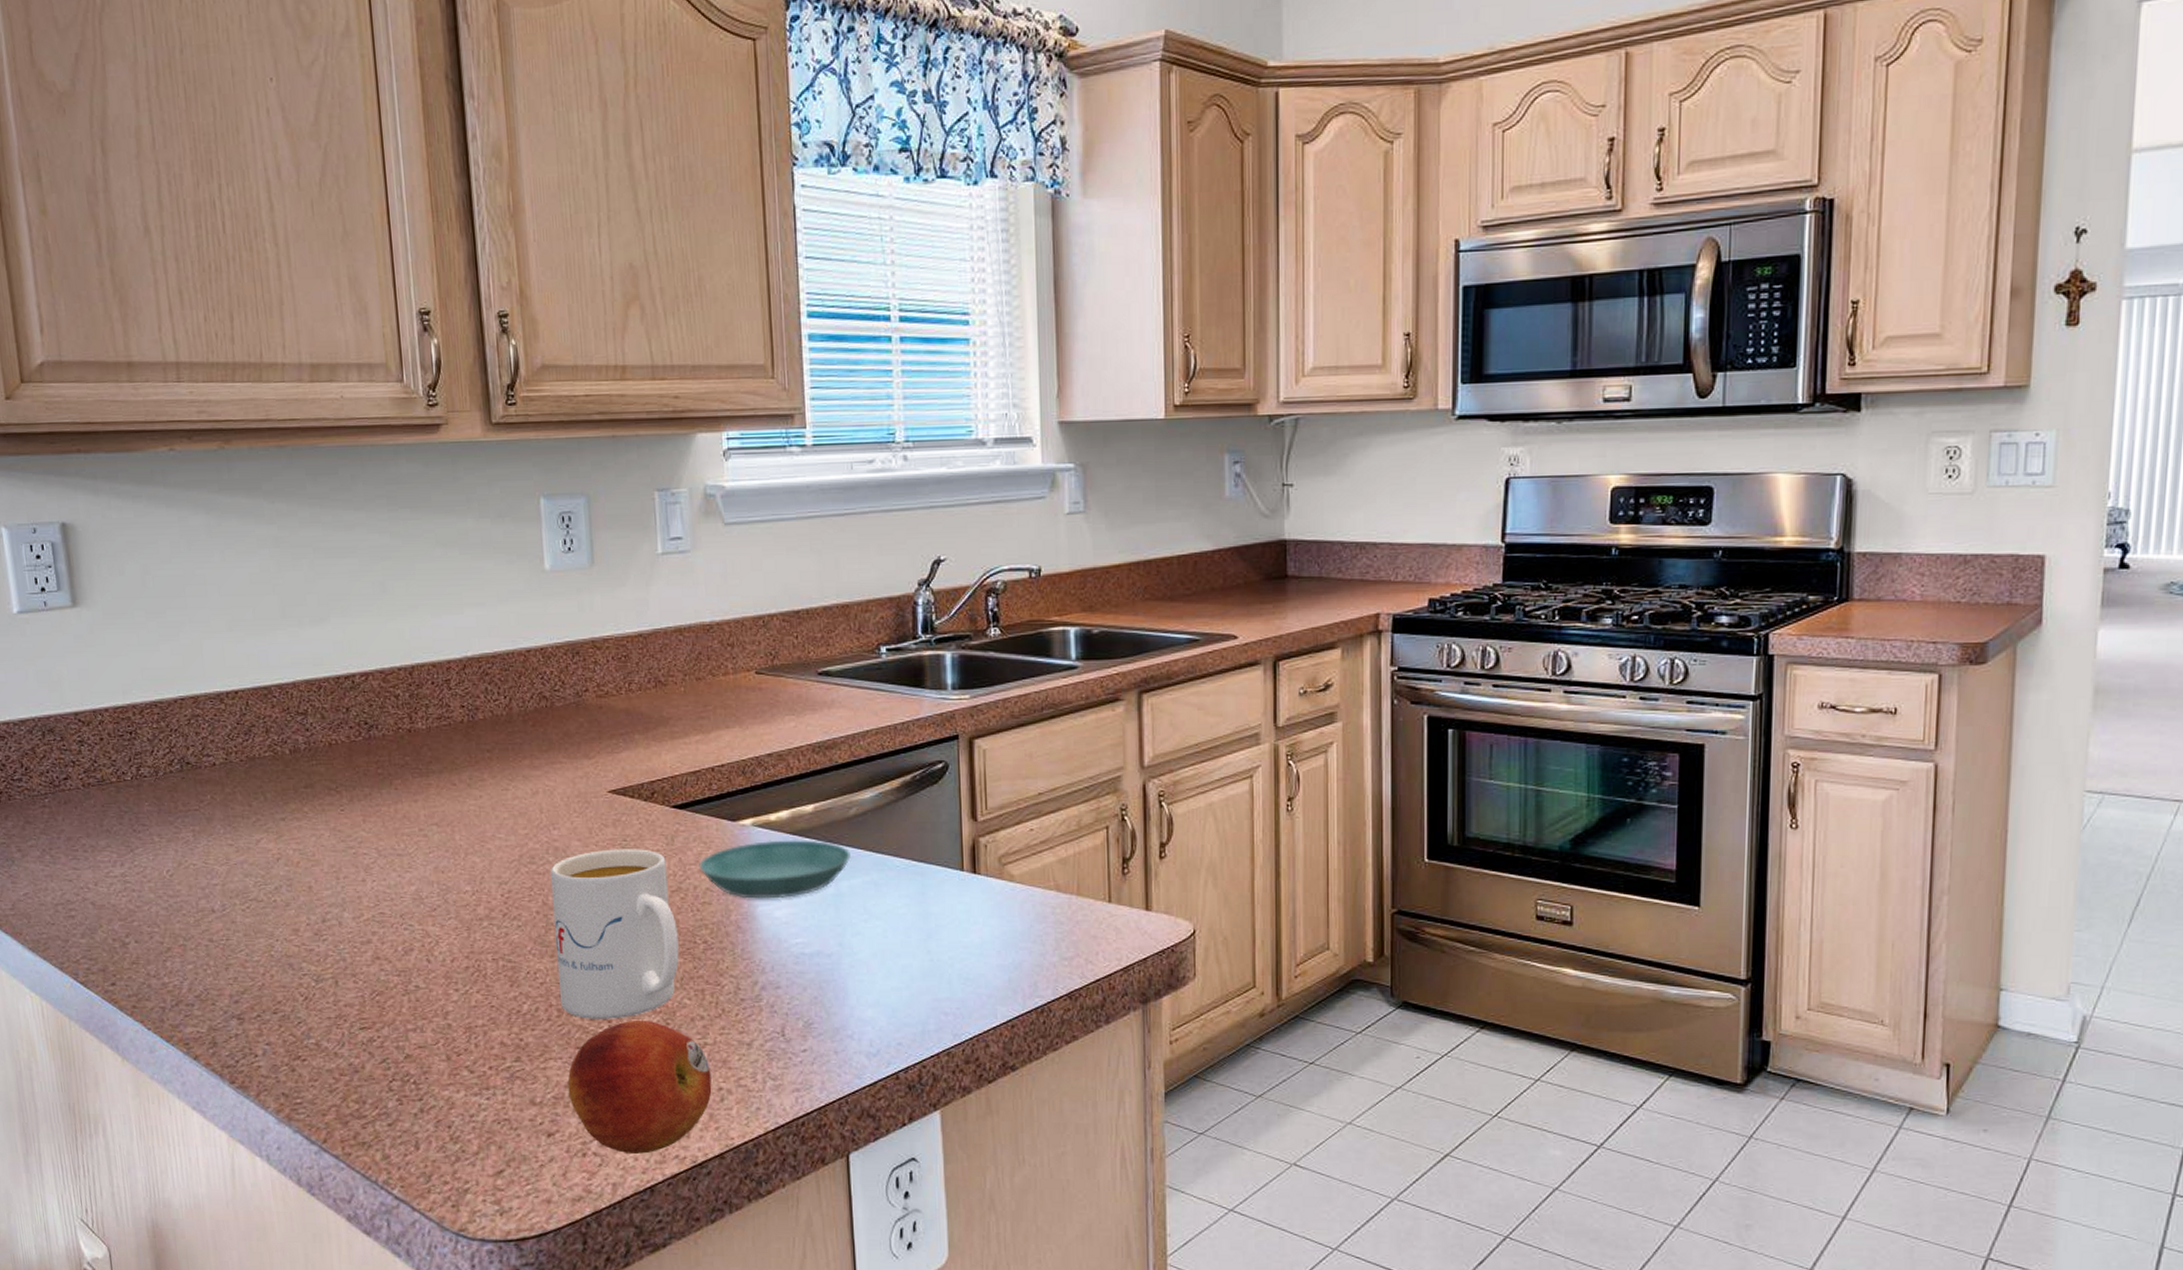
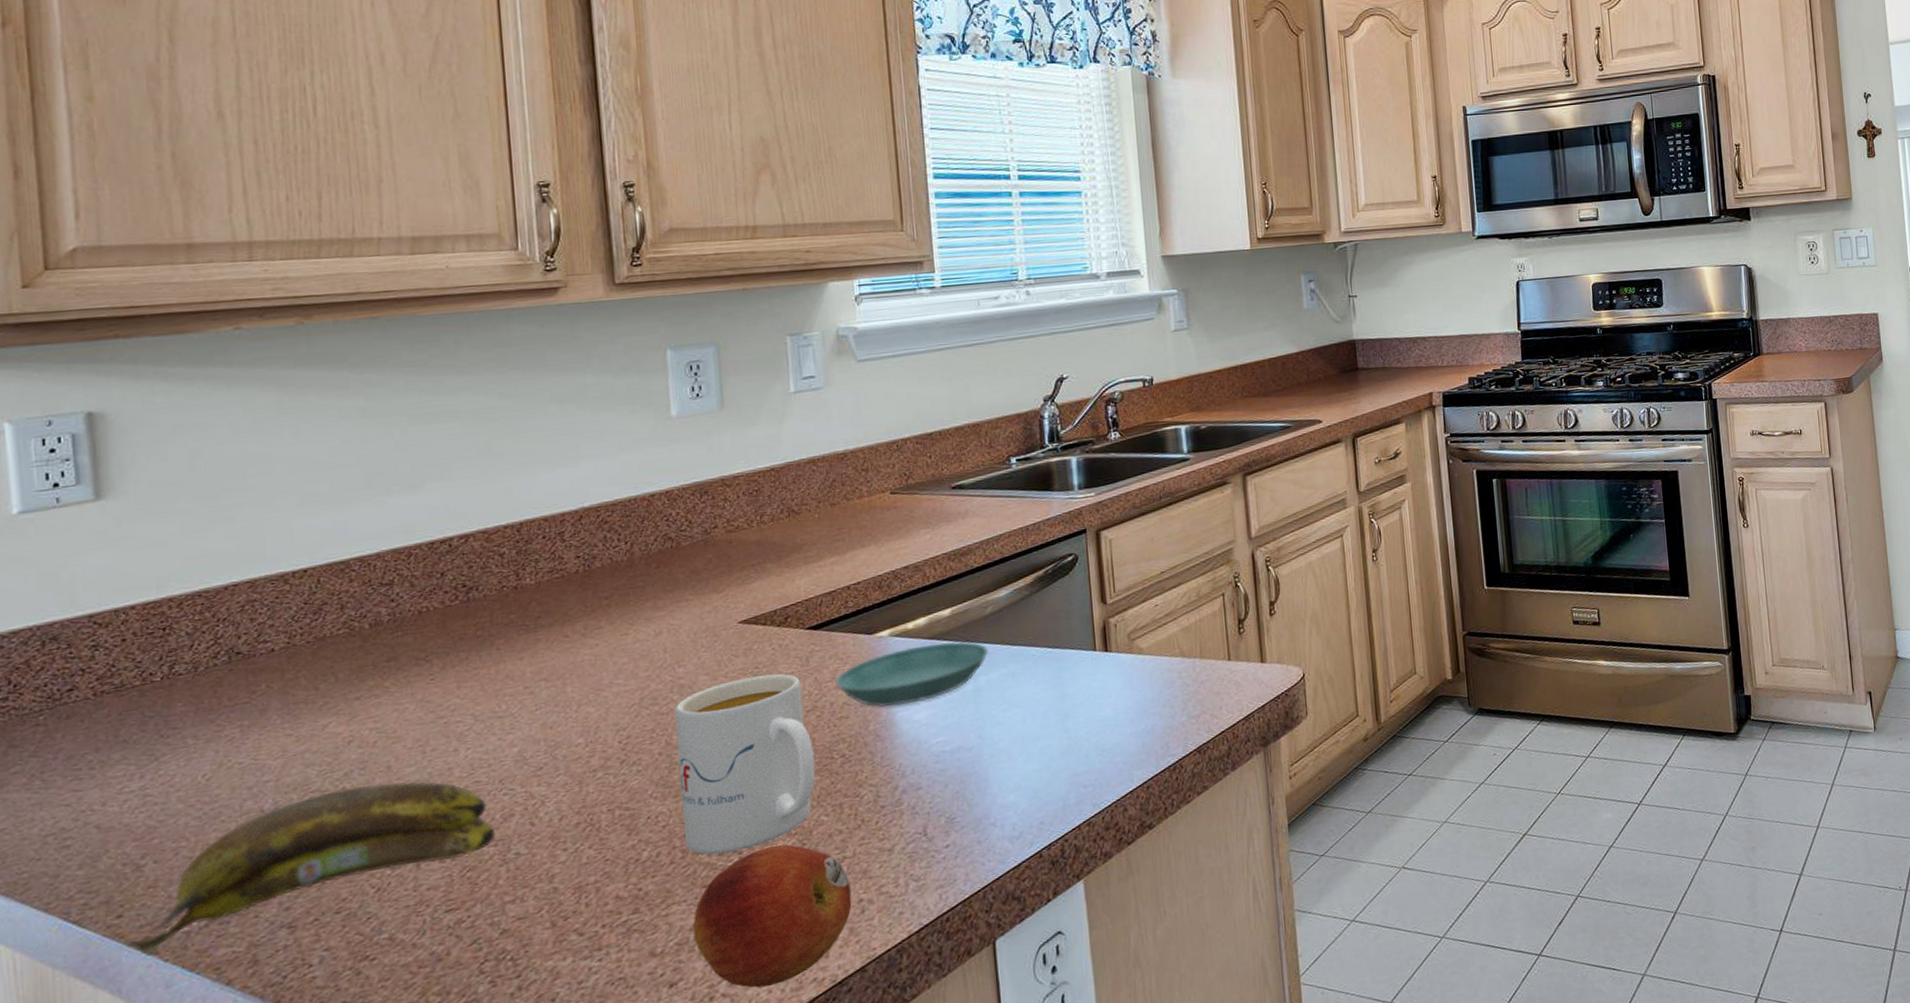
banana: none [121,901,399,1023] -> present [128,782,496,956]

